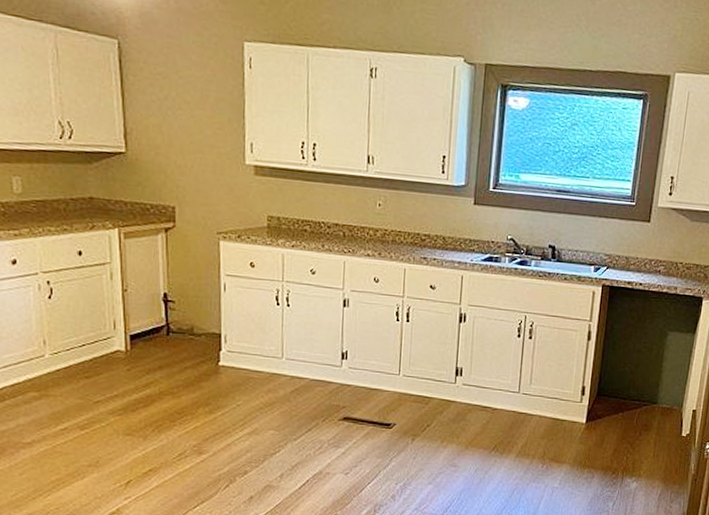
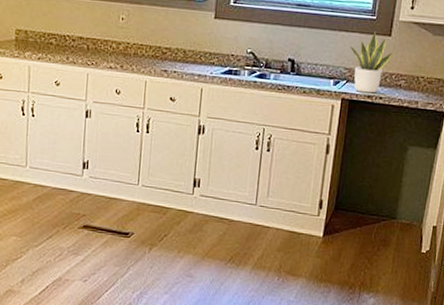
potted plant: none [609,218,652,280] -> present [349,32,393,94]

